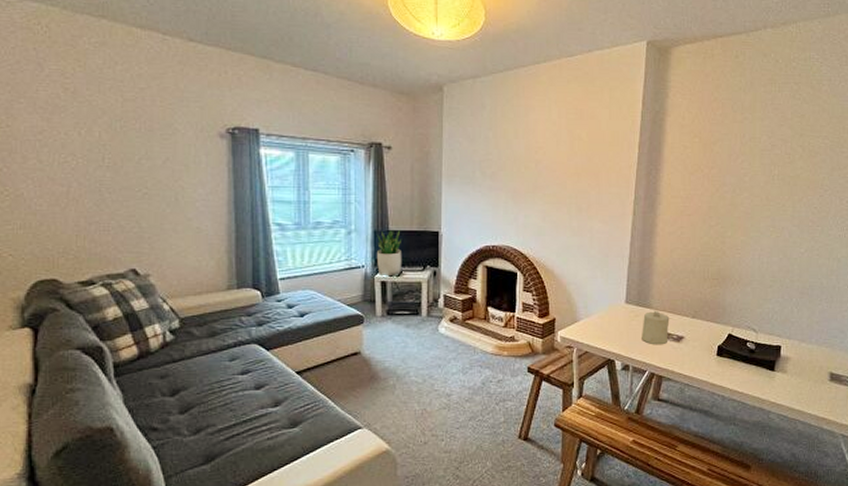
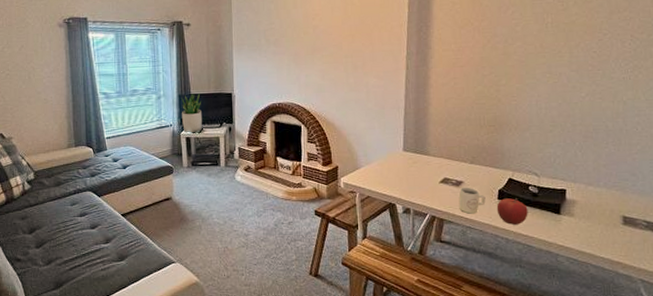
candle: present [642,310,670,345] -> none [420,157,448,190]
mug: none [678,342,705,371] -> present [458,187,486,214]
fruit: none [715,354,745,382] -> present [496,198,528,225]

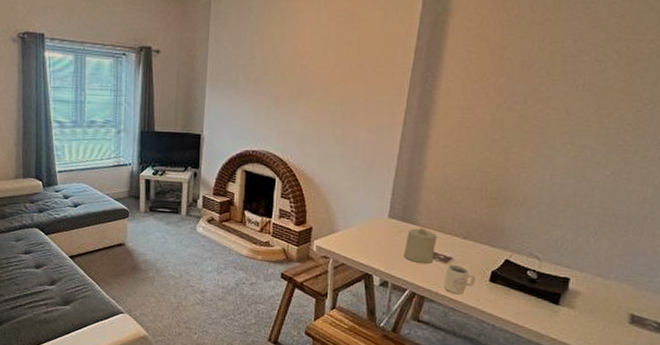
planter: present [181,93,203,132] -> none [143,131,166,174]
candle: none [420,157,448,190] -> present [404,227,438,264]
fruit: present [496,198,528,225] -> none [486,281,523,311]

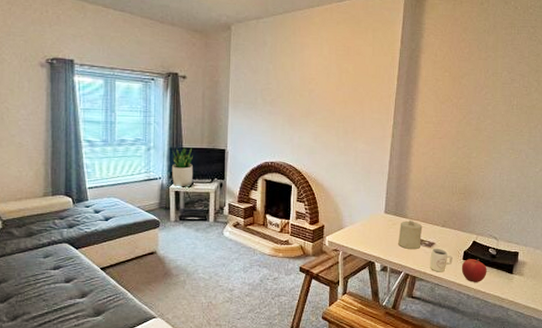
planter: none [143,131,166,174] -> present [172,147,194,186]
fruit: none [486,281,523,311] -> present [461,259,487,282]

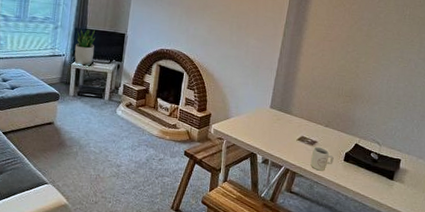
candle: present [398,219,423,250] -> none [281,116,307,146]
fruit: present [461,259,487,282] -> none [341,161,368,185]

